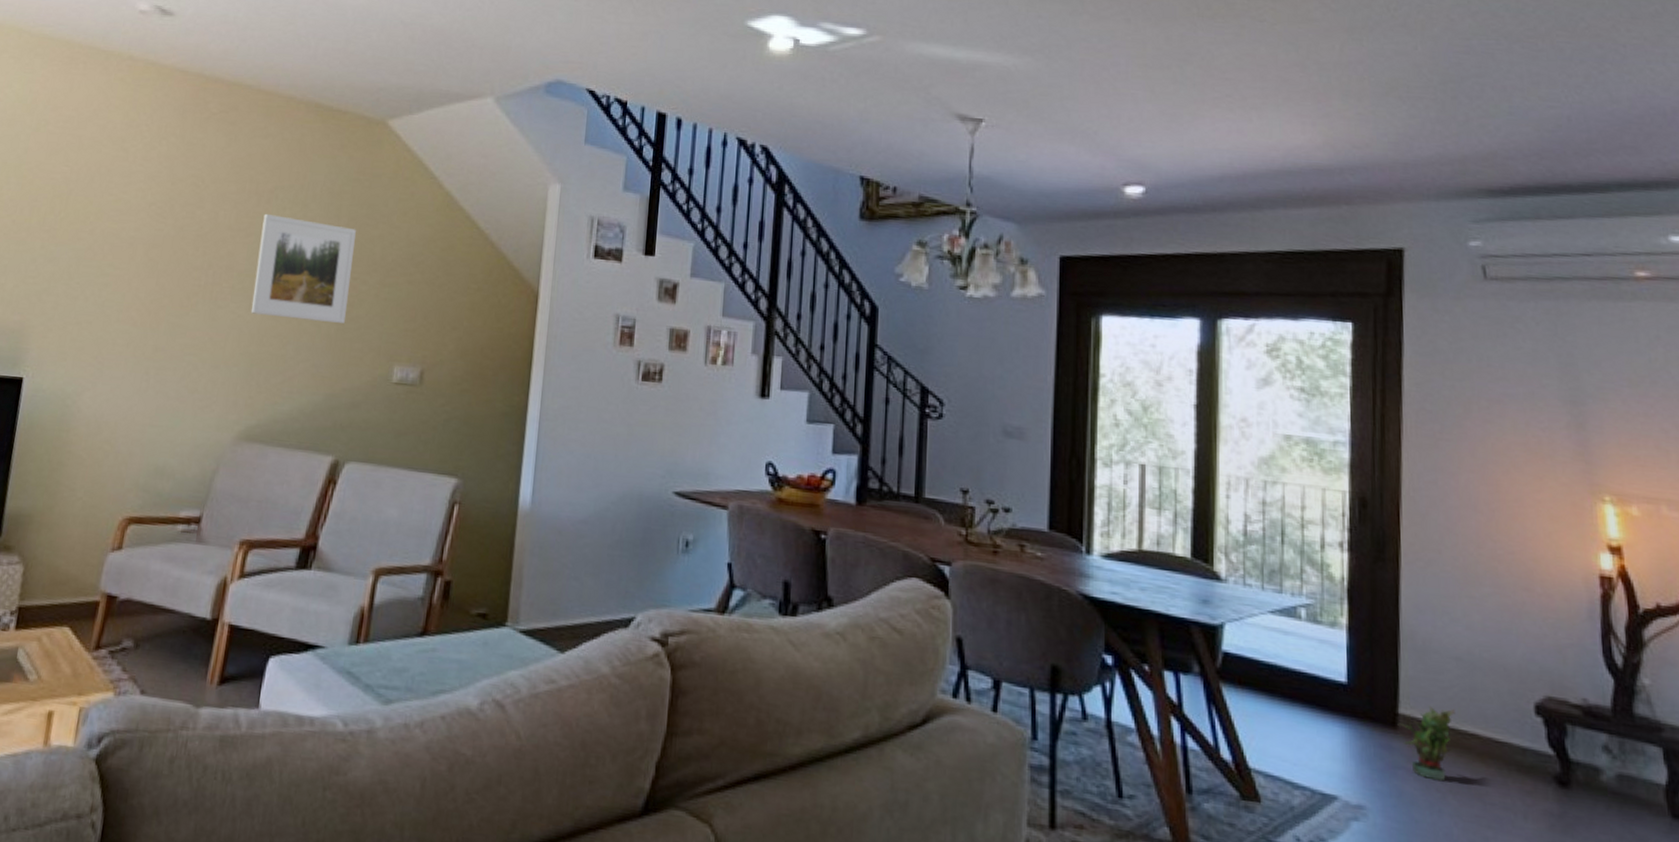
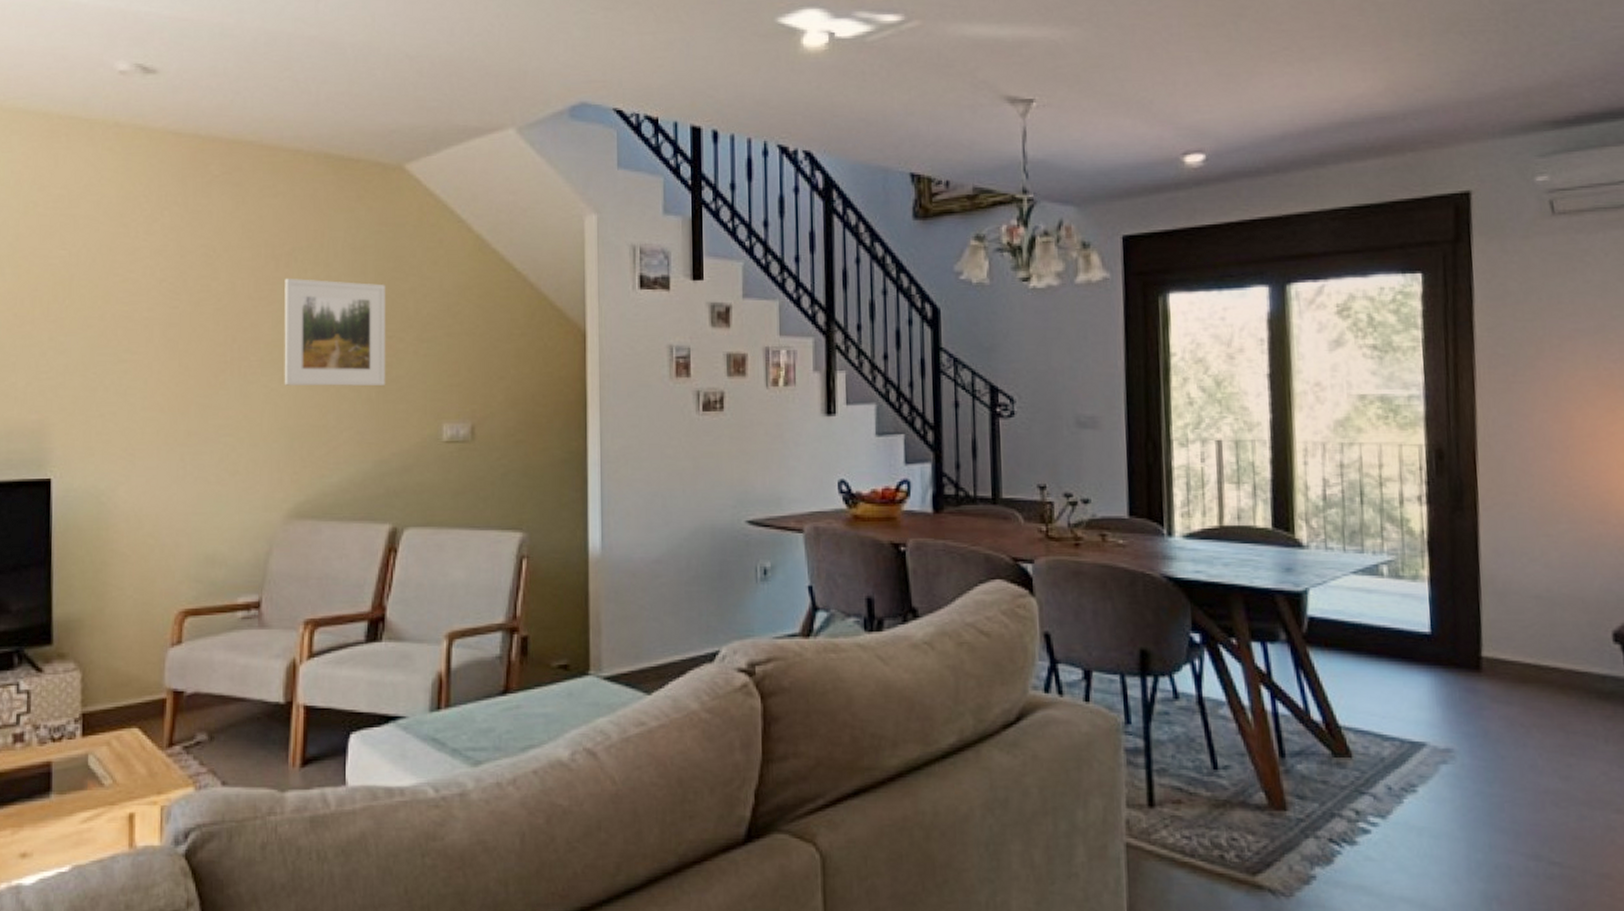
potted plant: present [1398,705,1455,781] -> none [1481,645,1536,717]

